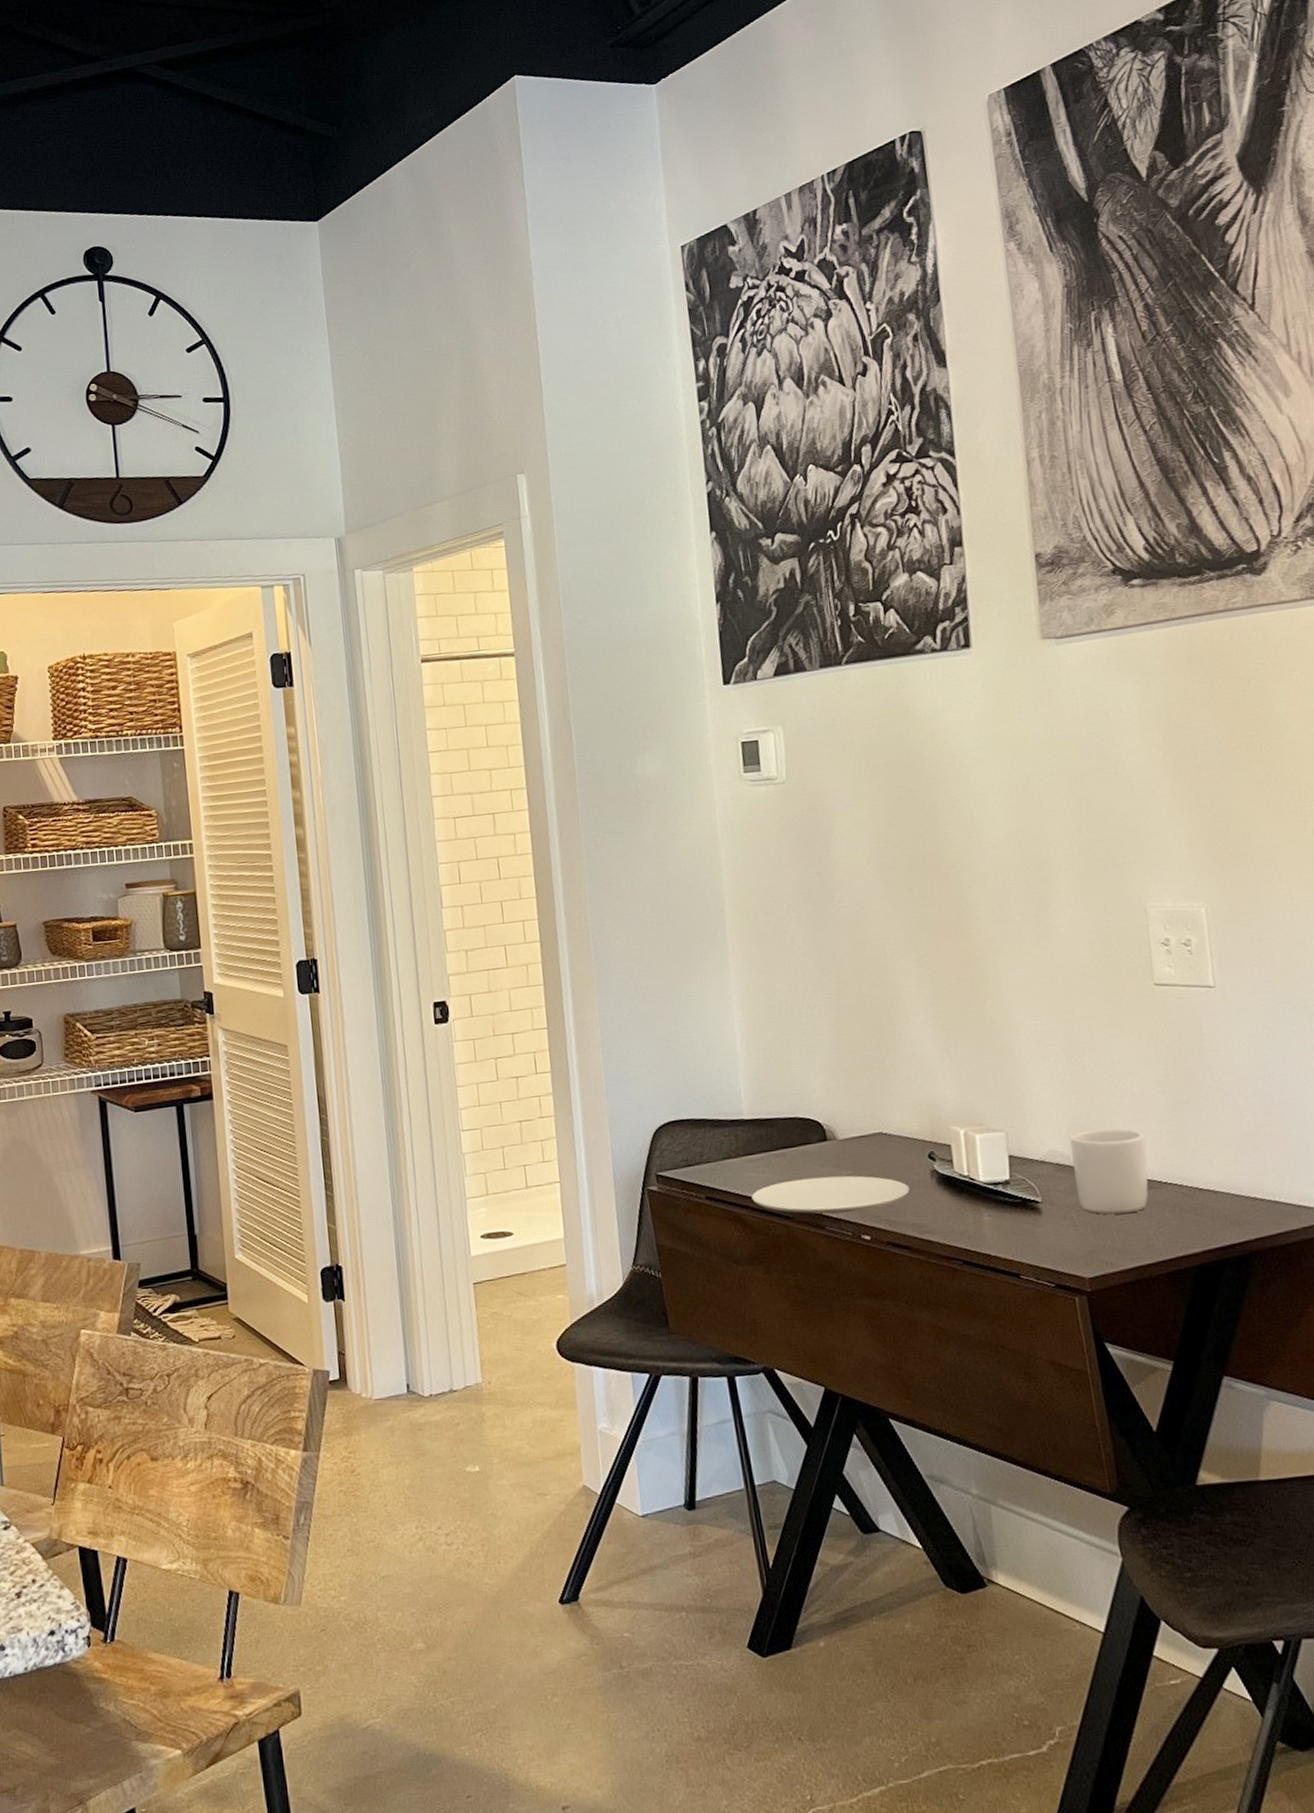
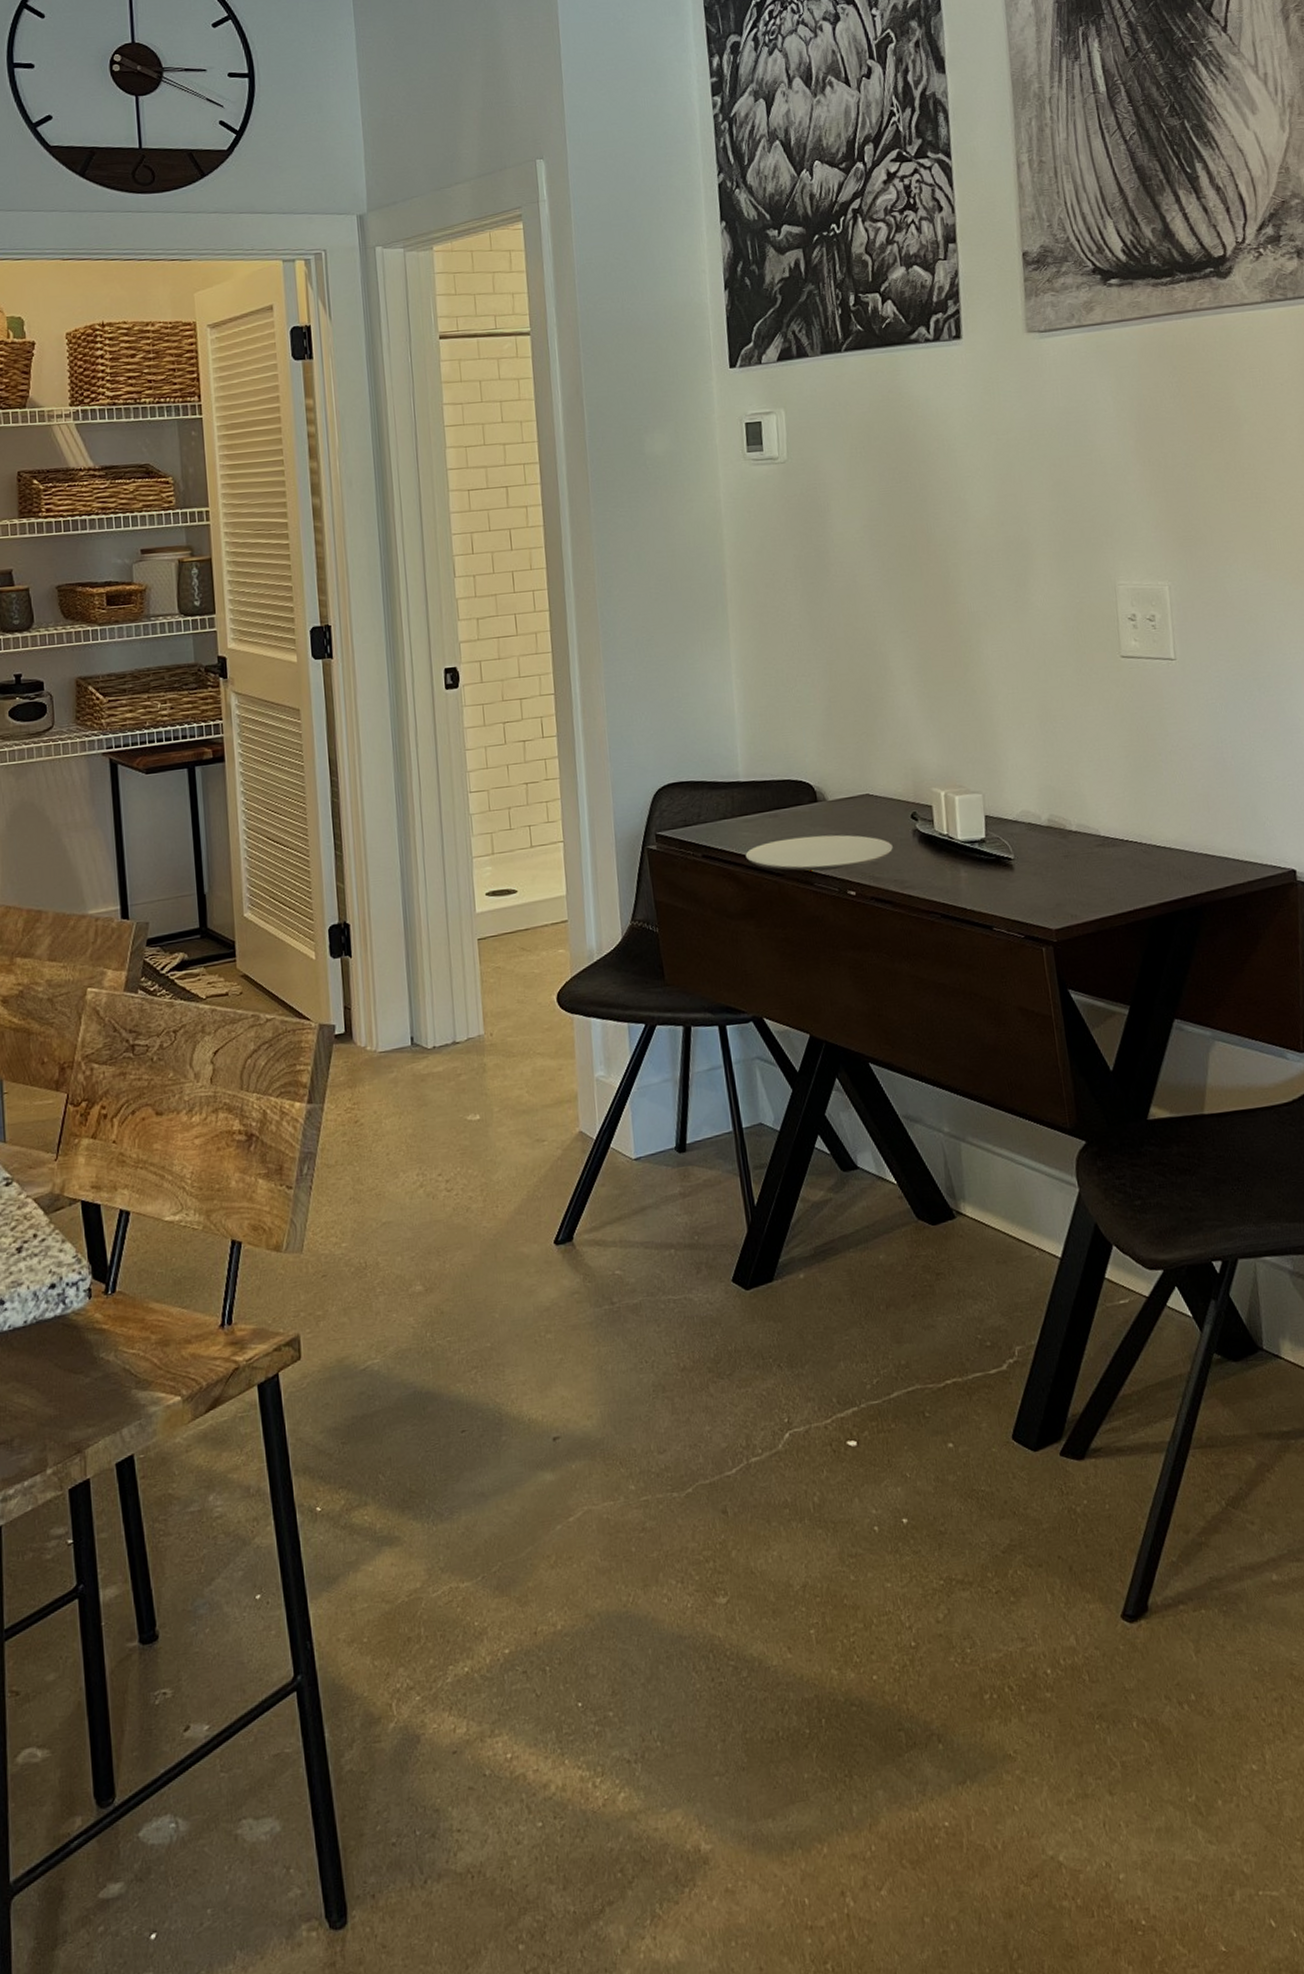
mug: present [1070,1128,1149,1215] -> none [1041,790,1112,871]

